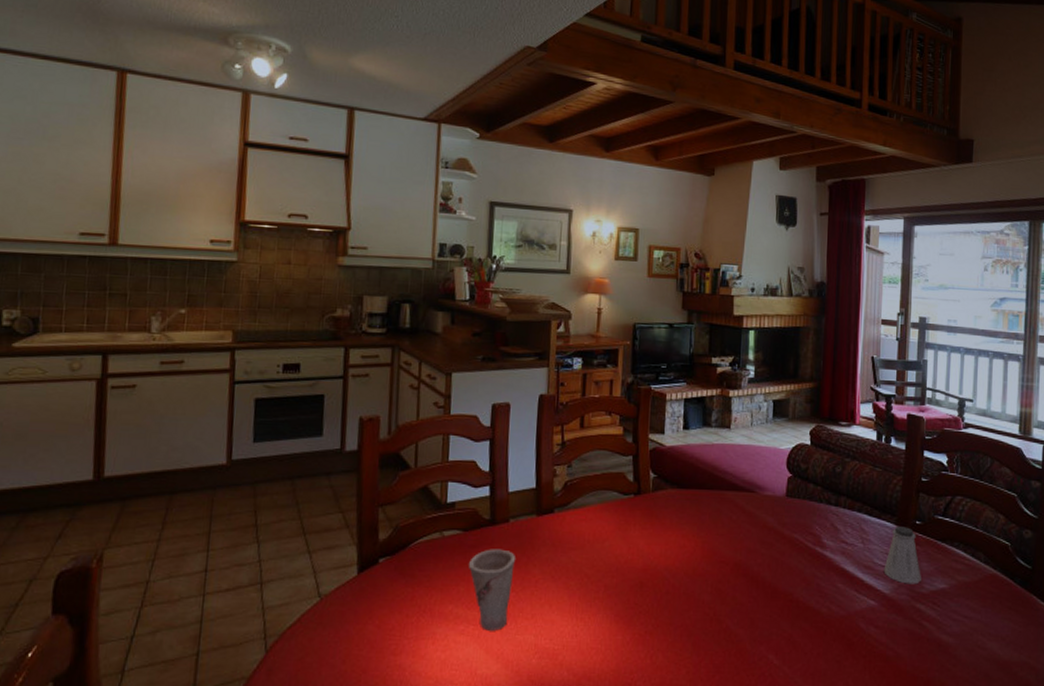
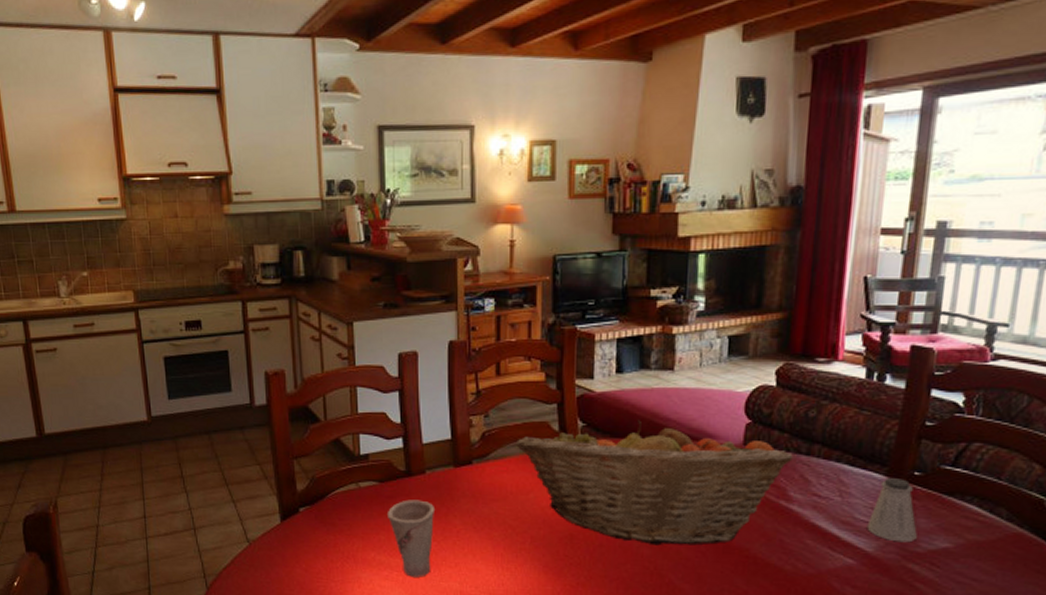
fruit basket: none [595,472,825,592] -> present [516,420,793,546]

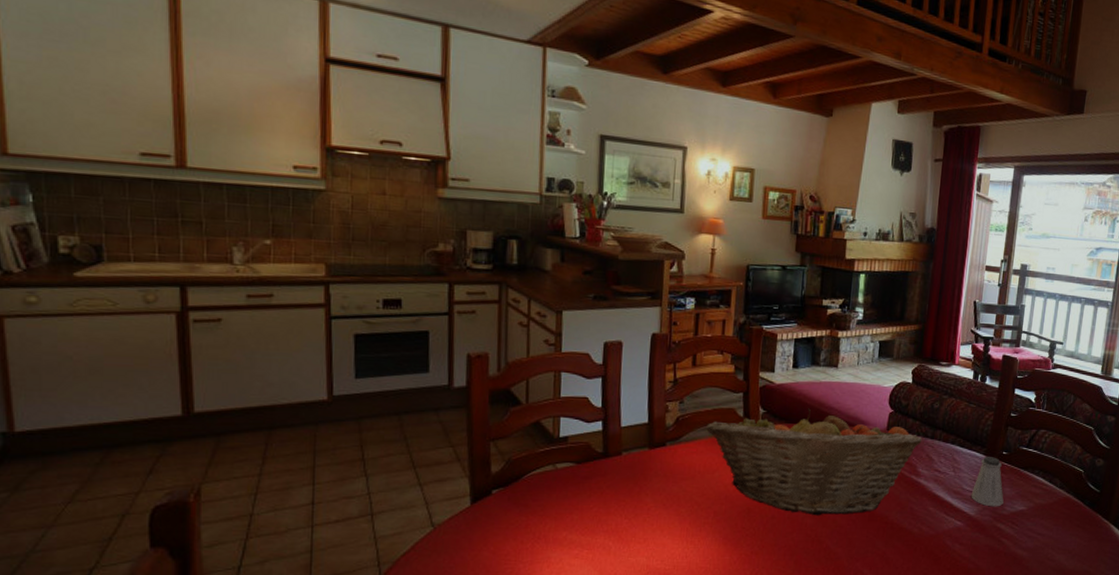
cup: present [386,499,436,577] -> none [581,480,629,554]

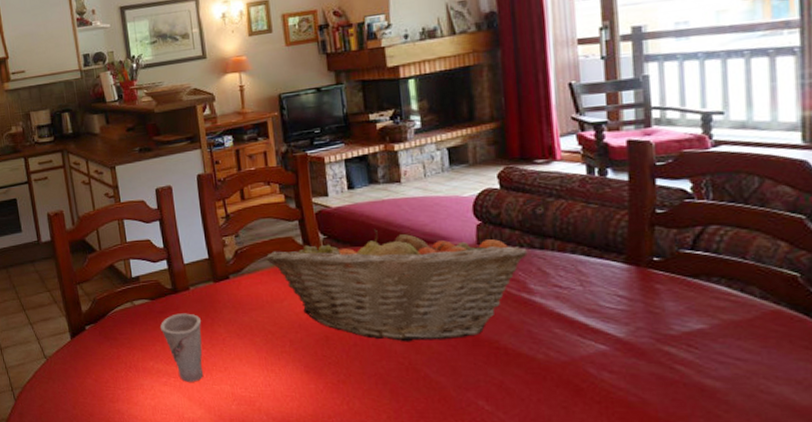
cup: none [581,480,629,554] -> present [159,313,204,382]
saltshaker: present [971,456,1004,507] -> none [613,264,668,326]

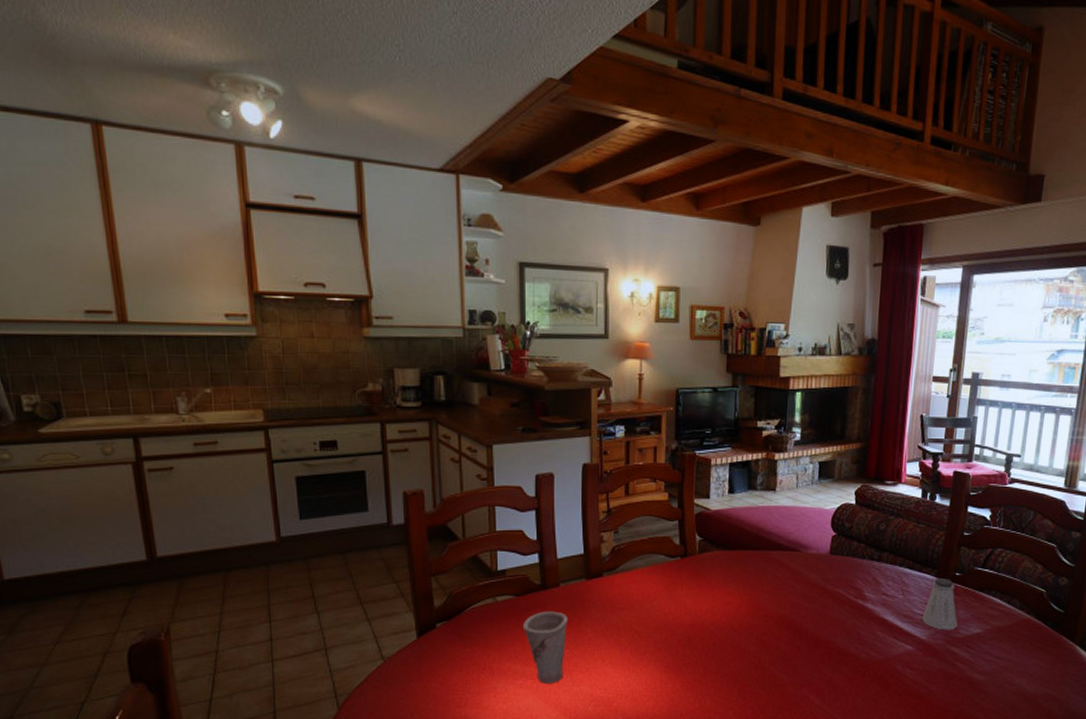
fruit basket: present [266,229,528,342] -> none [642,534,868,643]
saltshaker: none [613,264,668,326] -> present [922,577,958,630]

